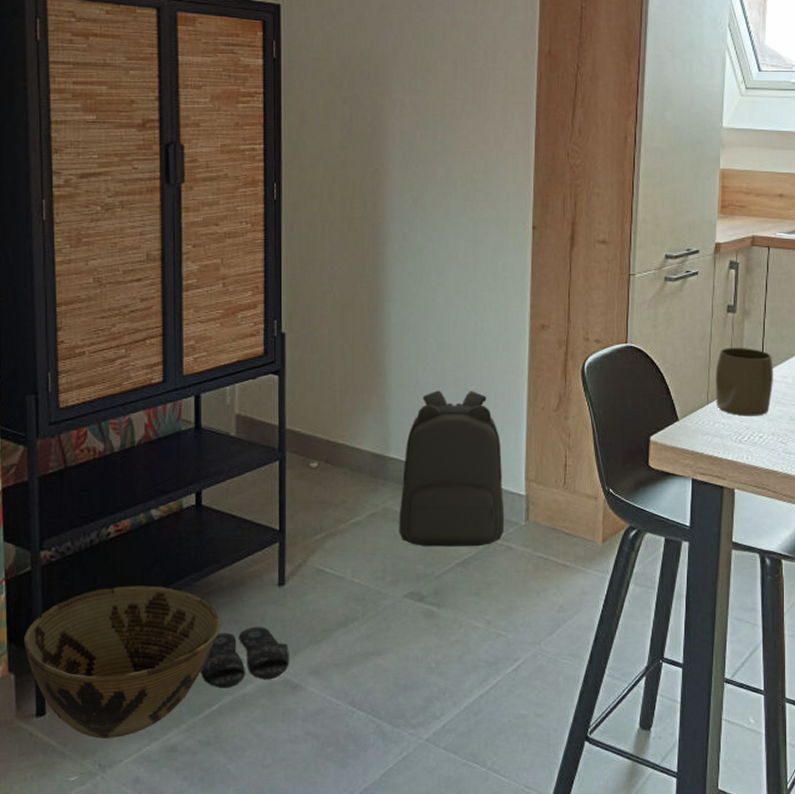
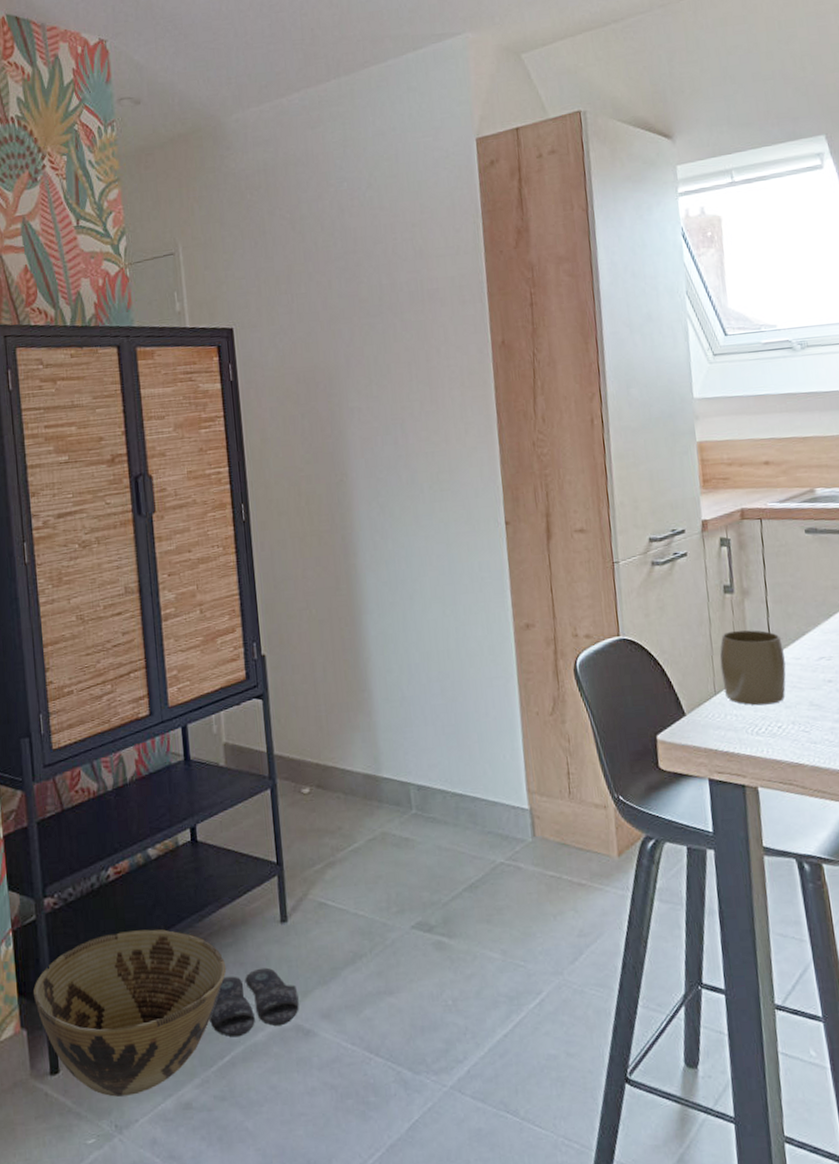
backpack: present [399,390,505,547] -> none [397,700,510,872]

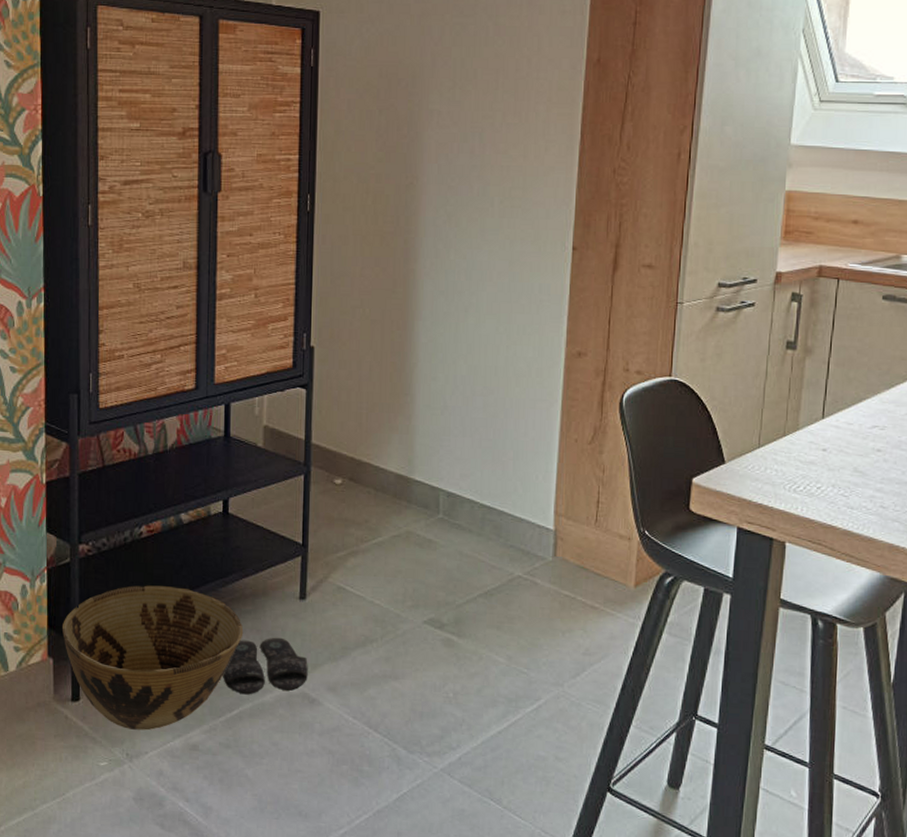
mug: present [719,630,786,706] -> none [768,387,837,465]

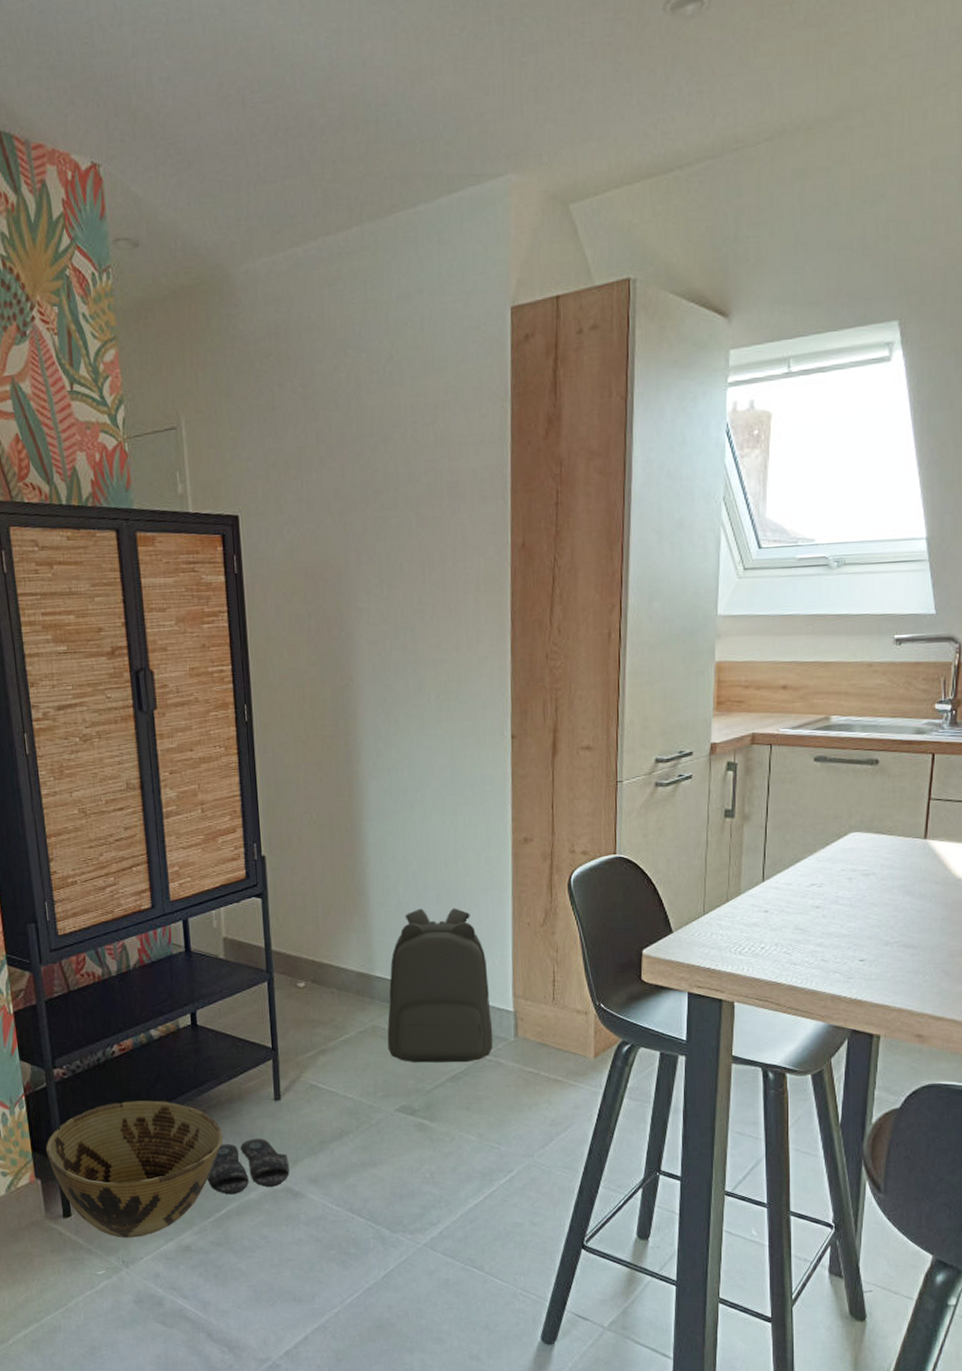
backpack: none [421,414,531,579] -> present [387,908,493,1063]

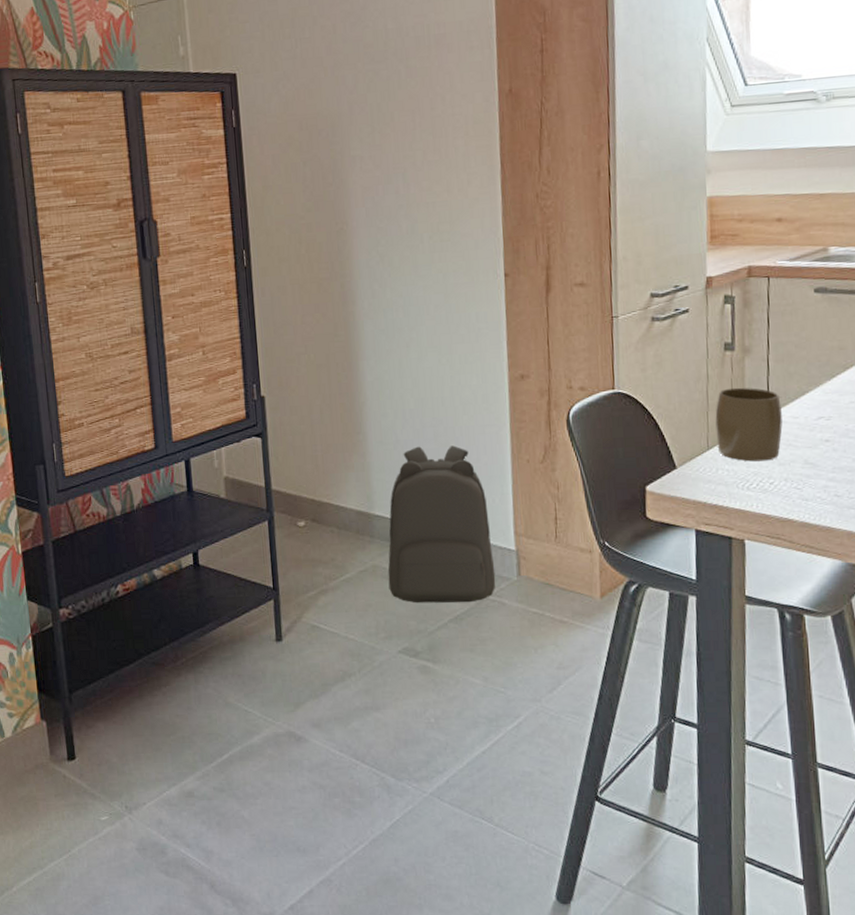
woven basket: present [46,1100,224,1238] -> none [52,641,226,782]
slippers: present [207,1138,290,1194] -> none [210,680,292,738]
mug: none [712,854,776,927] -> present [715,387,783,462]

